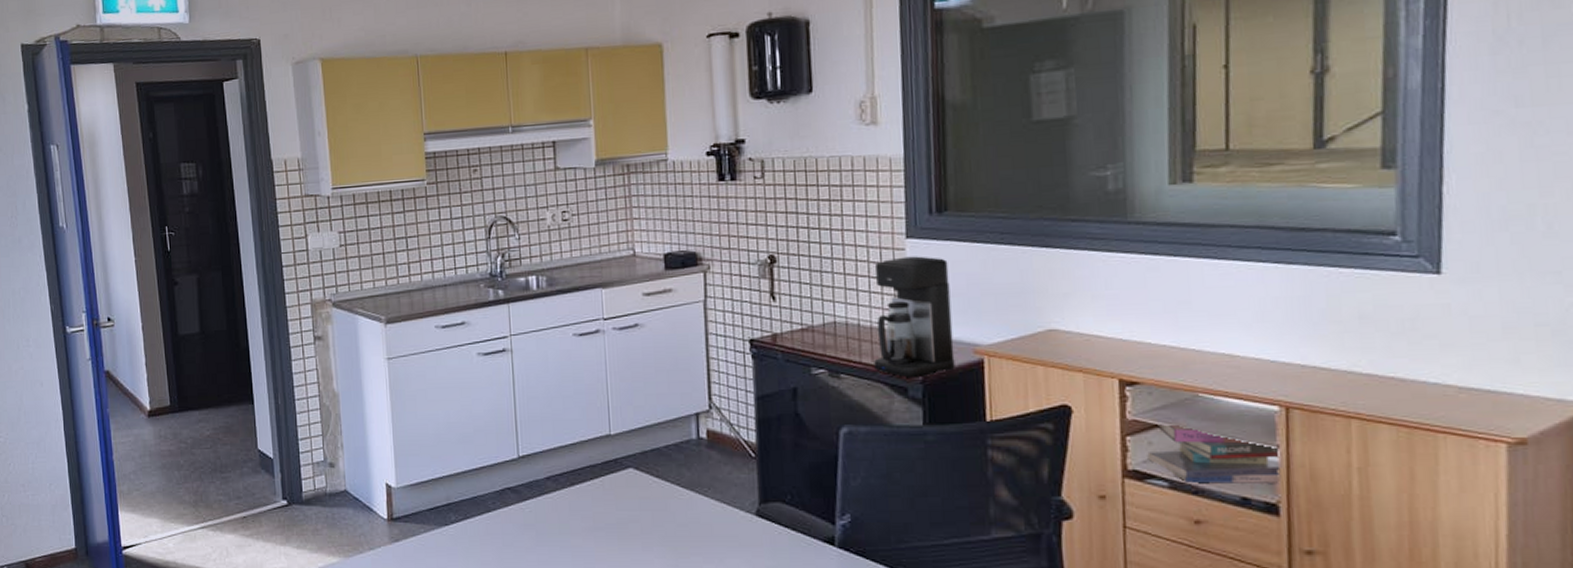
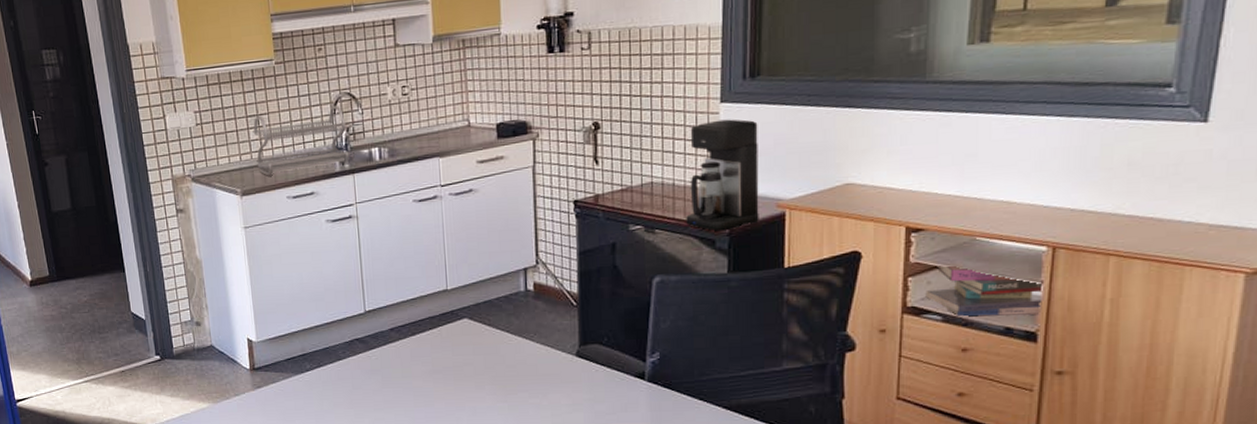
dish rack: none [400,230,506,303] -> present [253,106,351,176]

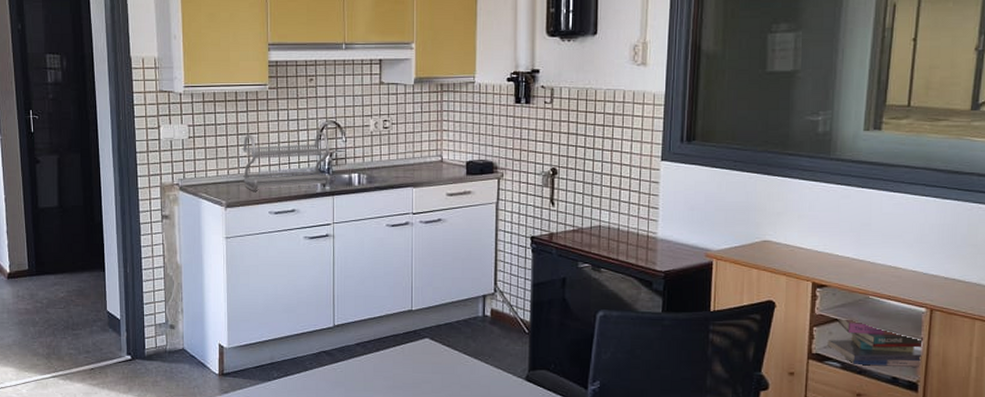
coffee maker: present [686,119,759,230] -> none [628,176,692,273]

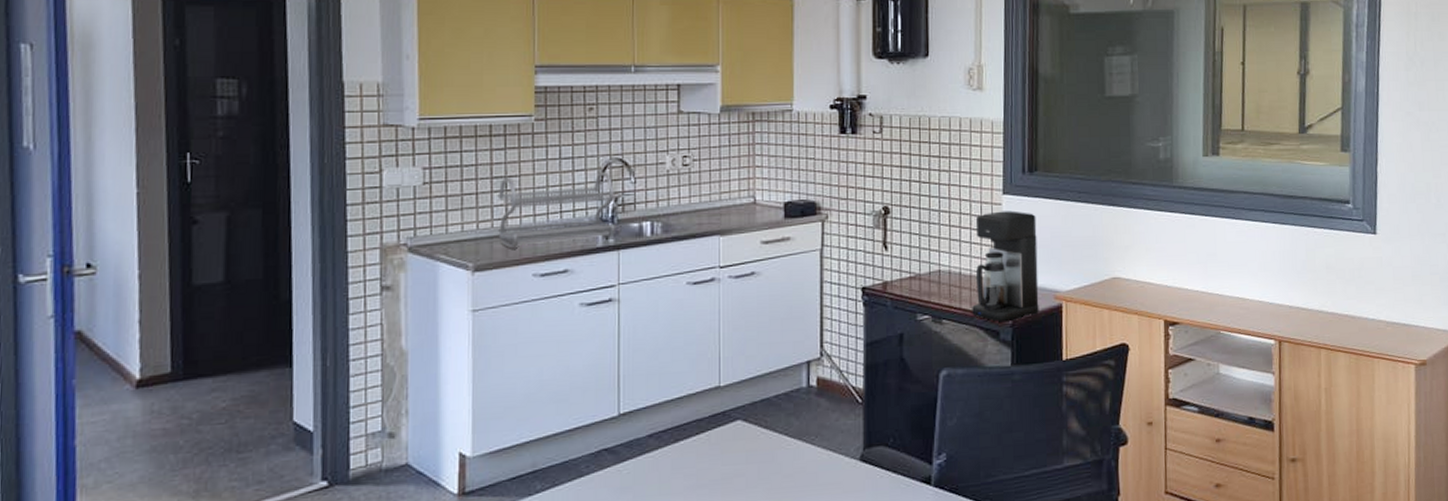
coffee maker: none [628,176,692,273] -> present [972,210,1039,321]
books: present [827,320,923,367] -> none [1183,359,1276,408]

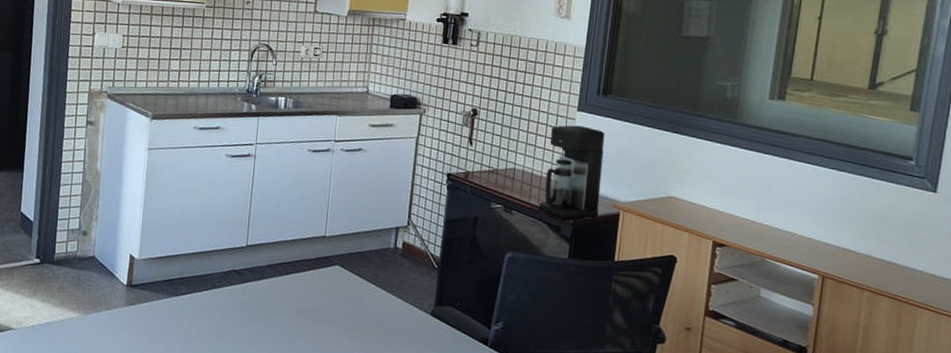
dish rack: present [497,172,617,249] -> none [171,49,261,108]

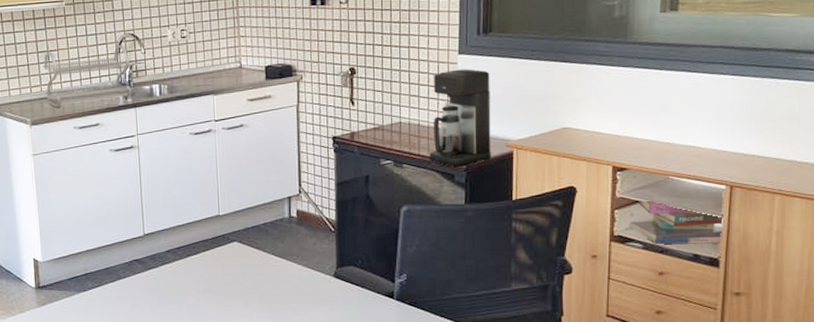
dish rack: none [171,49,261,108] -> present [43,45,133,108]
books: none [724,279,814,332] -> present [629,201,723,245]

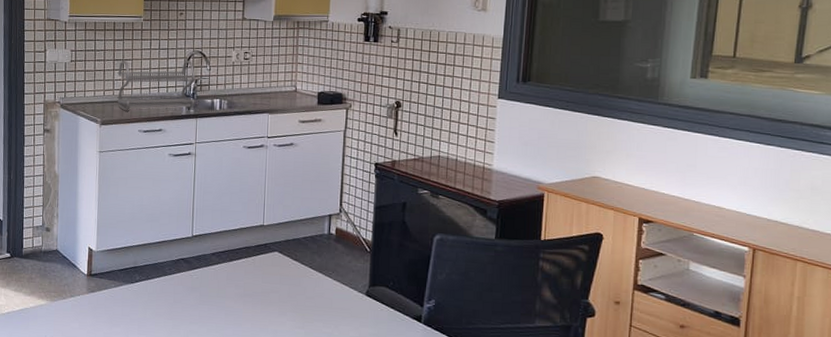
coffee maker: present [429,69,491,166] -> none [464,112,526,202]
books: present [629,201,723,245] -> none [652,254,745,303]

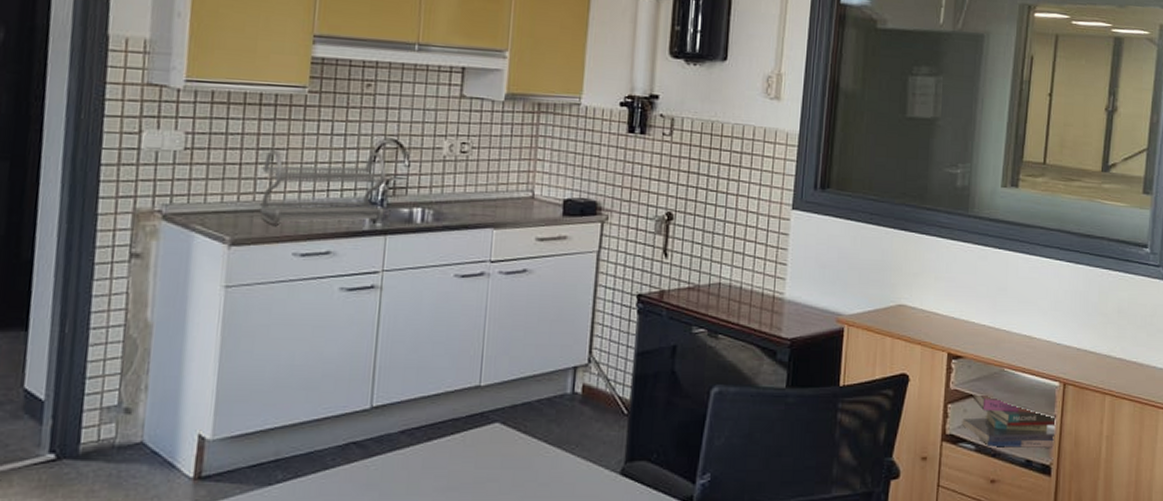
books: none [652,254,745,303] -> present [962,396,1056,448]

